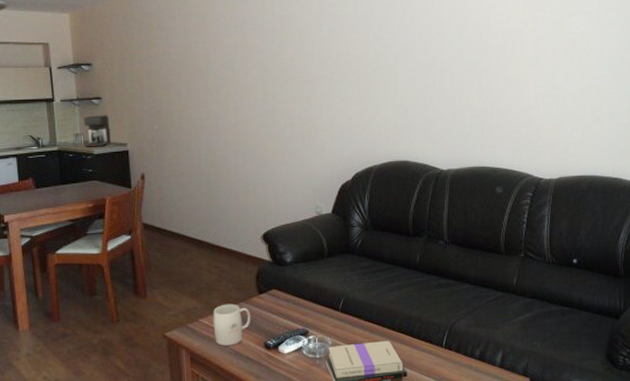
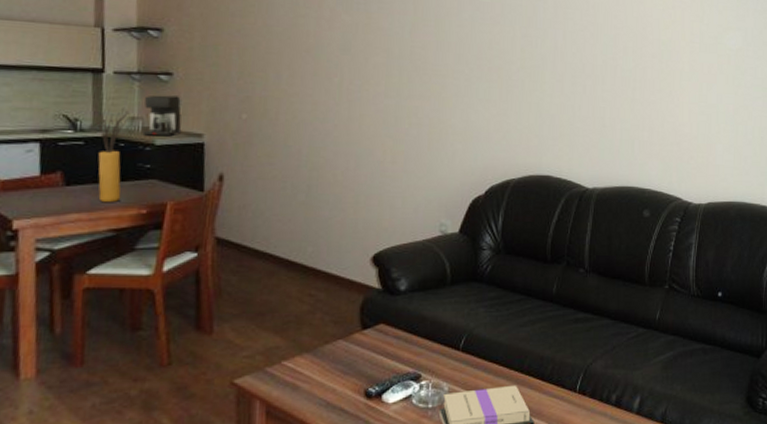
vase: none [52,126,74,200] -> present [96,107,129,203]
mug: present [213,304,251,346] -> none [299,341,351,395]

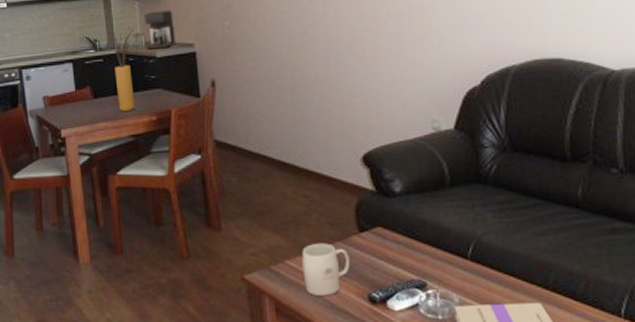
mug: none [299,341,351,395] -> present [302,243,351,296]

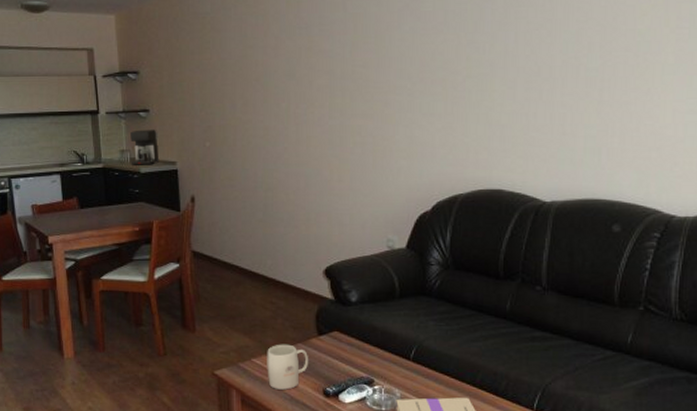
vase: present [110,25,136,112] -> none [97,141,120,222]

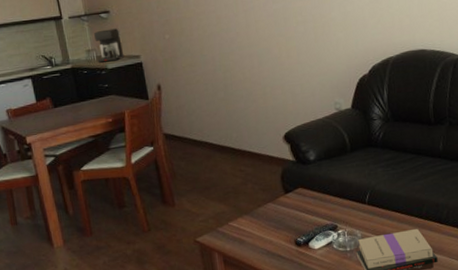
mug: present [267,344,309,390] -> none [241,205,280,247]

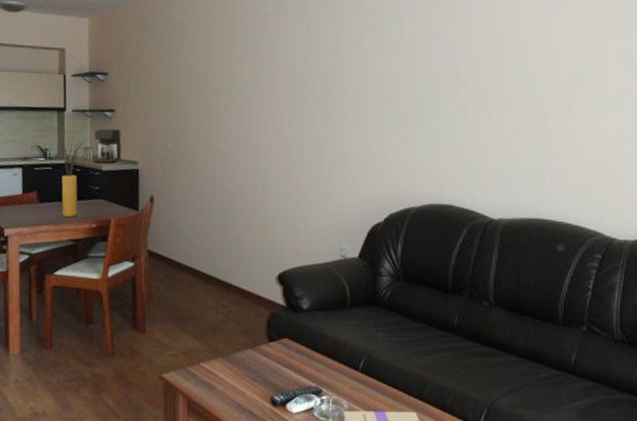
vase: none [64,43,93,117] -> present [60,139,83,218]

